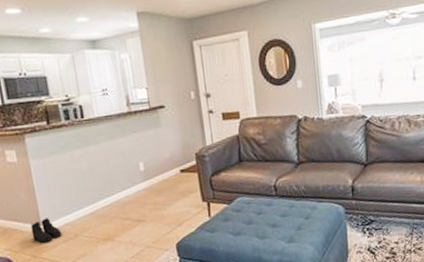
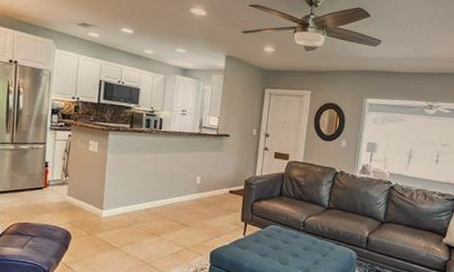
boots: present [30,218,62,244] -> none [92,204,118,225]

